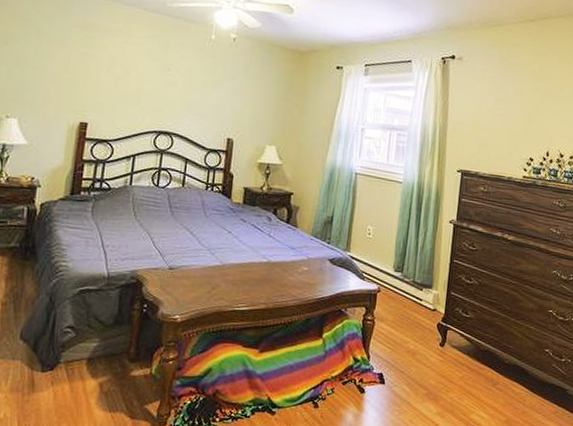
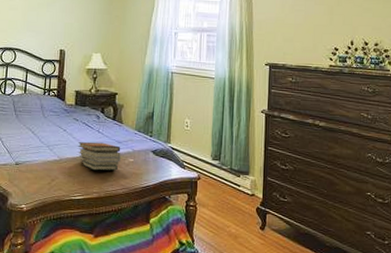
book stack: none [244,246,294,280] -> present [78,141,121,171]

